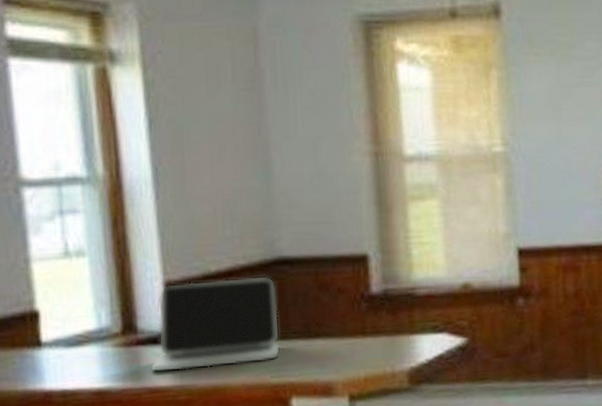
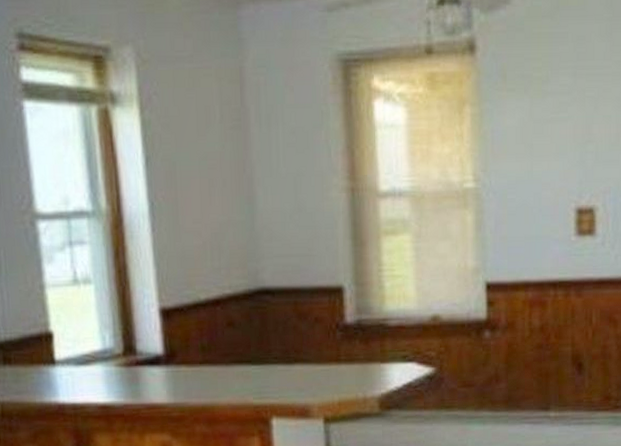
laptop: present [150,275,281,373] -> none [147,304,263,391]

